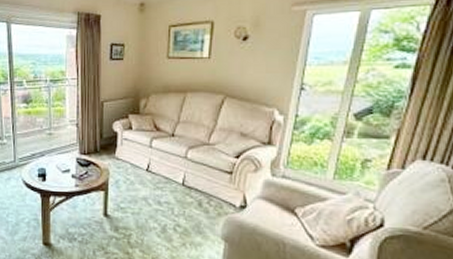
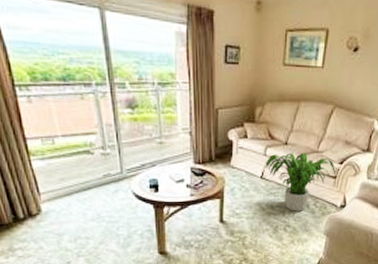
potted plant: none [151,145,231,210] -> present [265,153,336,211]

